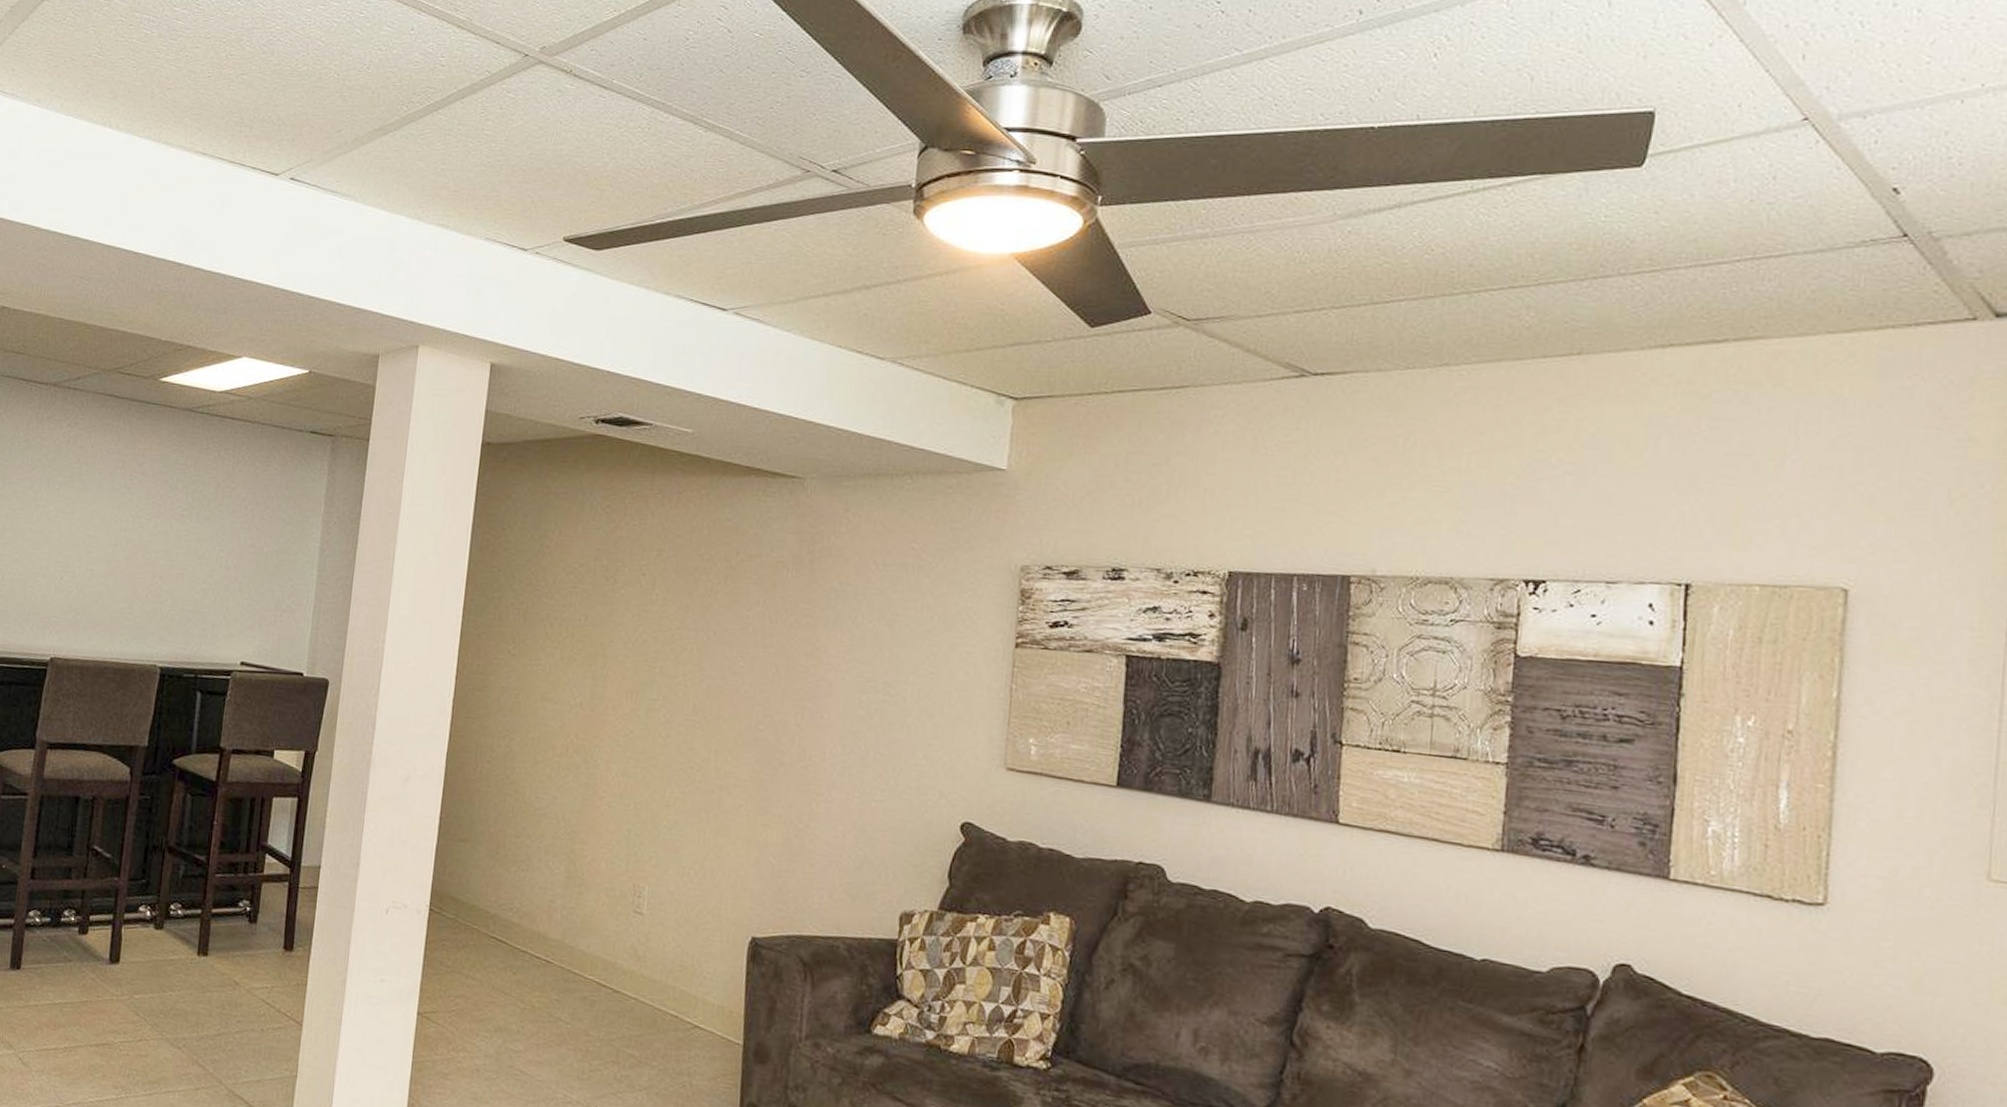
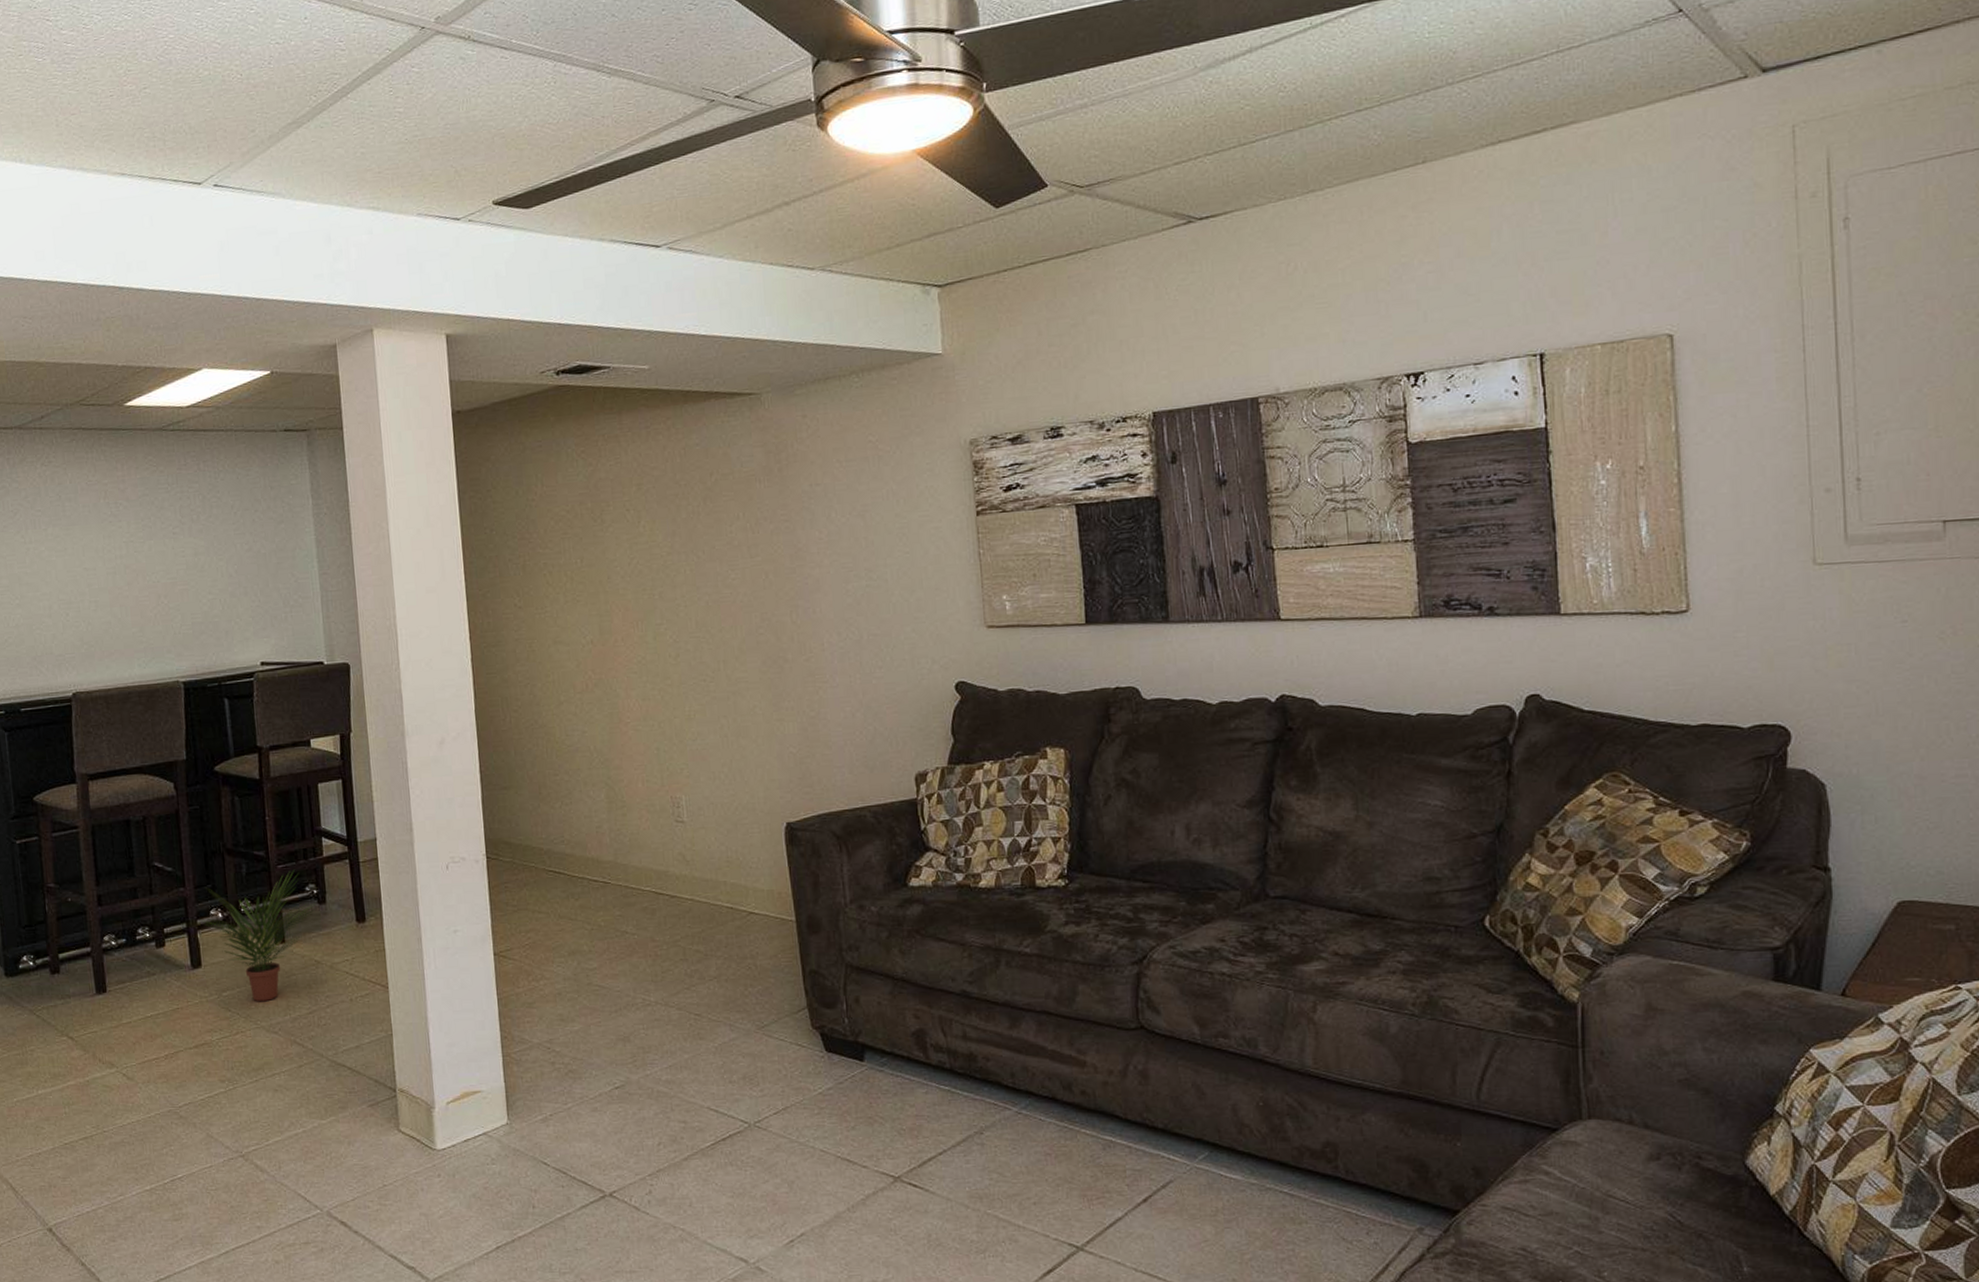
potted plant: none [128,881,247,1014] -> present [200,870,317,1002]

